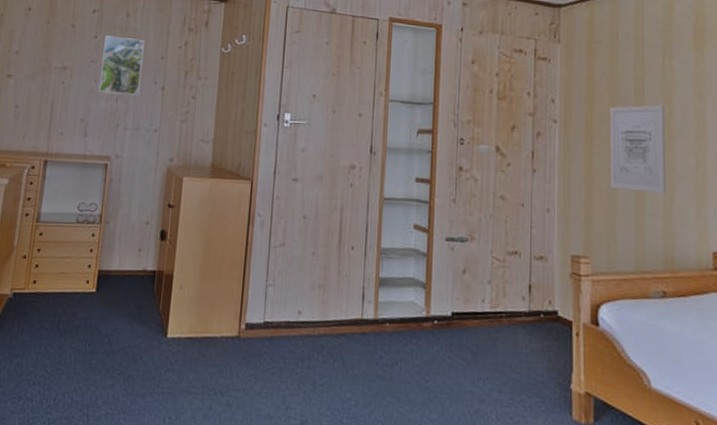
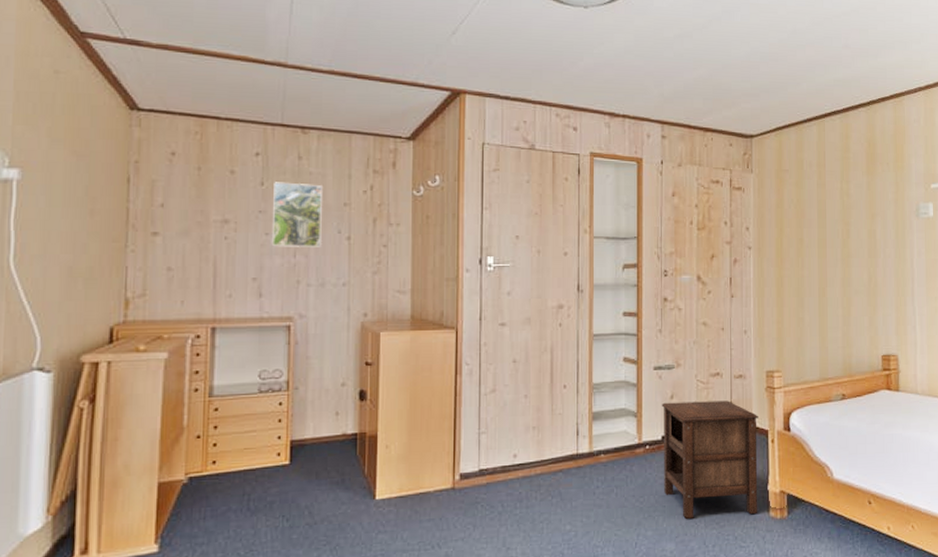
nightstand: none [452,276,561,414] -> present [661,400,758,519]
wall art: present [609,104,666,194] -> none [797,226,845,308]

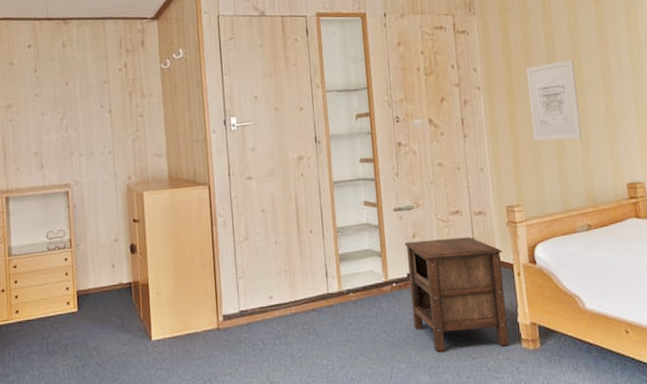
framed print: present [272,182,322,247] -> none [45,67,88,125]
wall art: none [797,226,845,308] -> present [525,59,583,141]

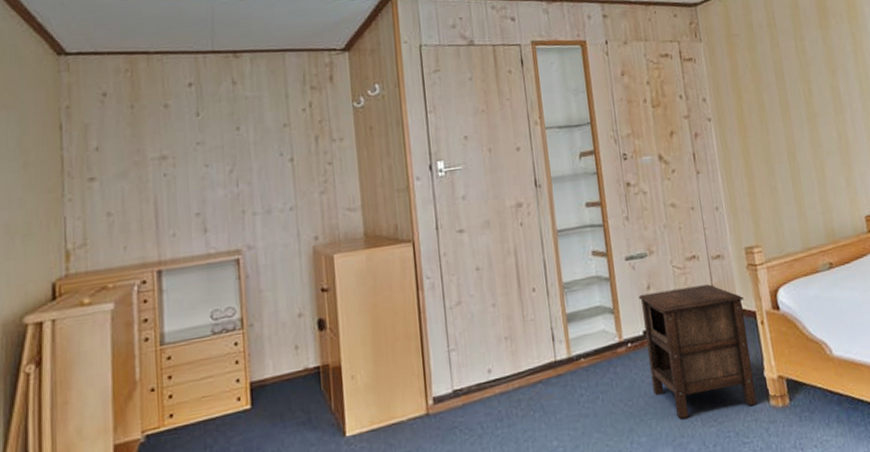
wall art: present [525,59,583,141] -> none [756,86,818,175]

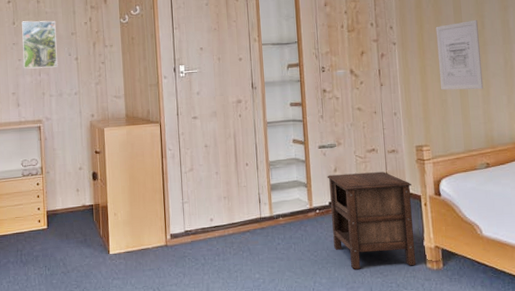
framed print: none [209,108,264,178] -> present [22,20,58,69]
wall art: none [756,86,818,175] -> present [435,19,484,90]

